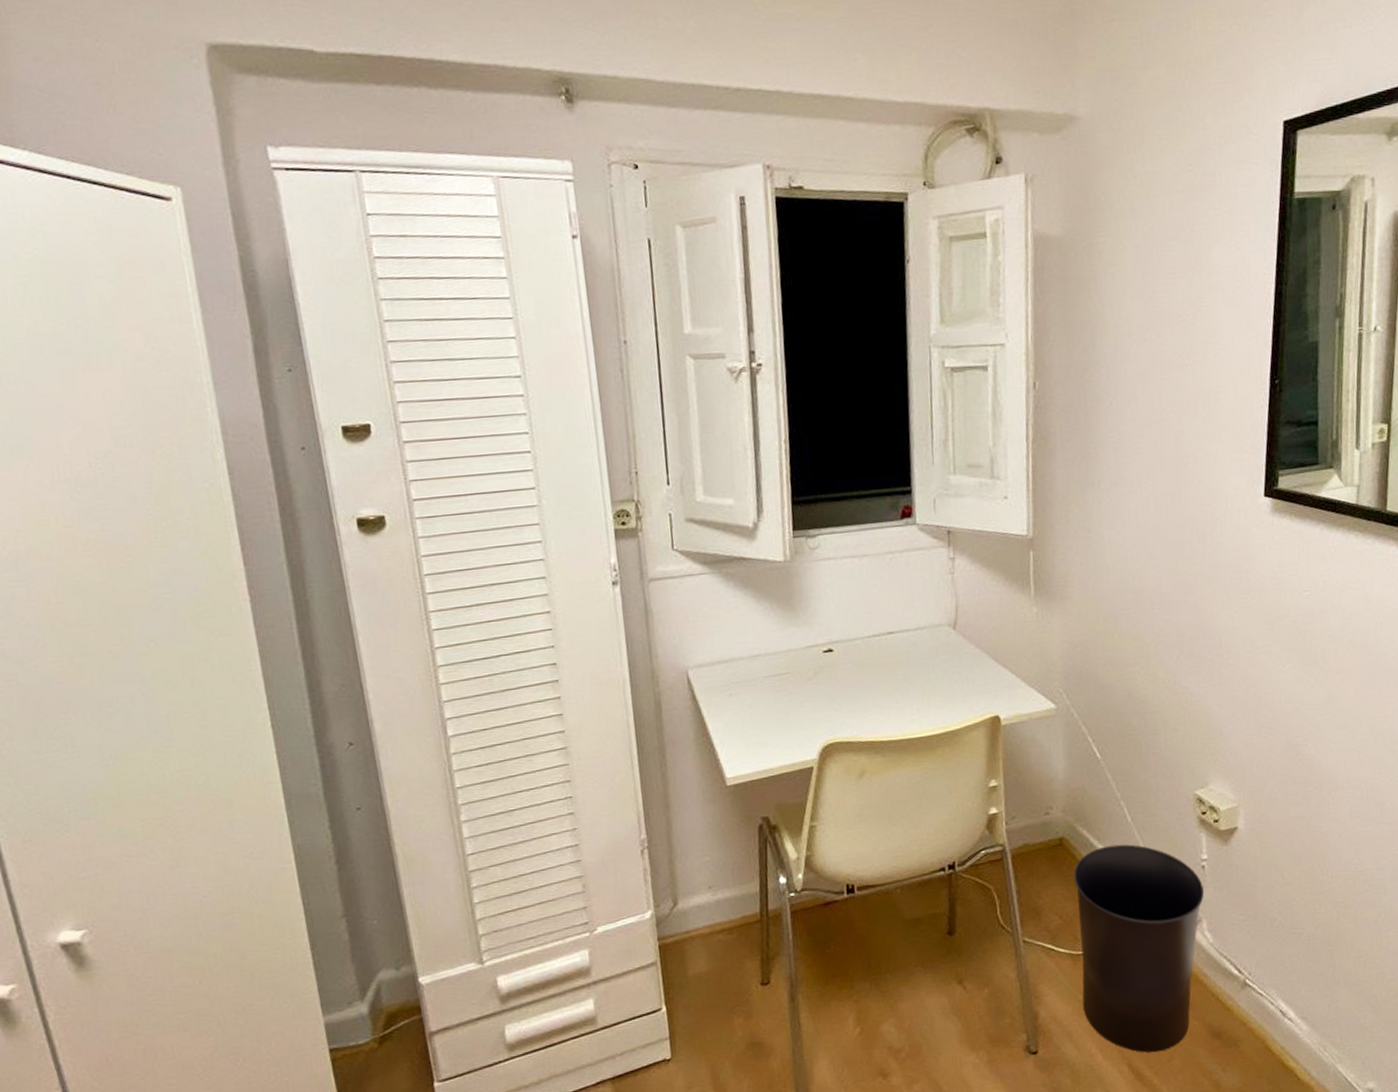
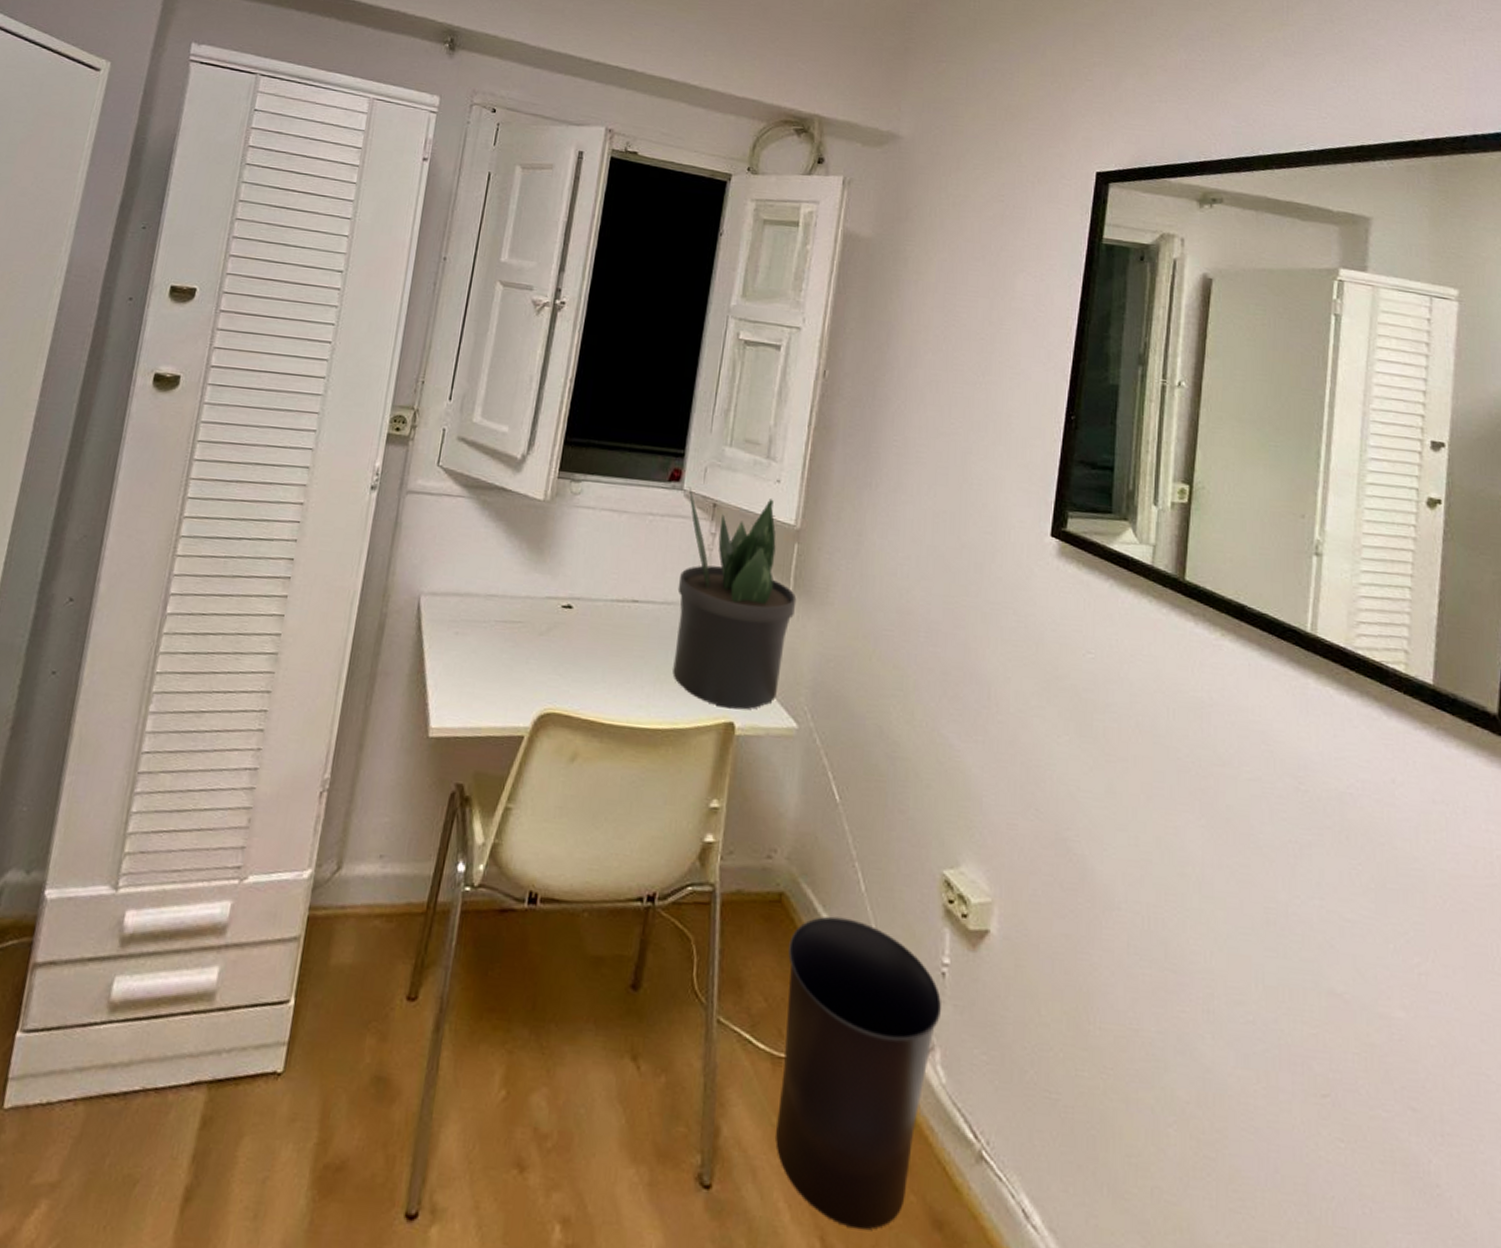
planter: none [922,515,1039,705] -> present [673,487,797,710]

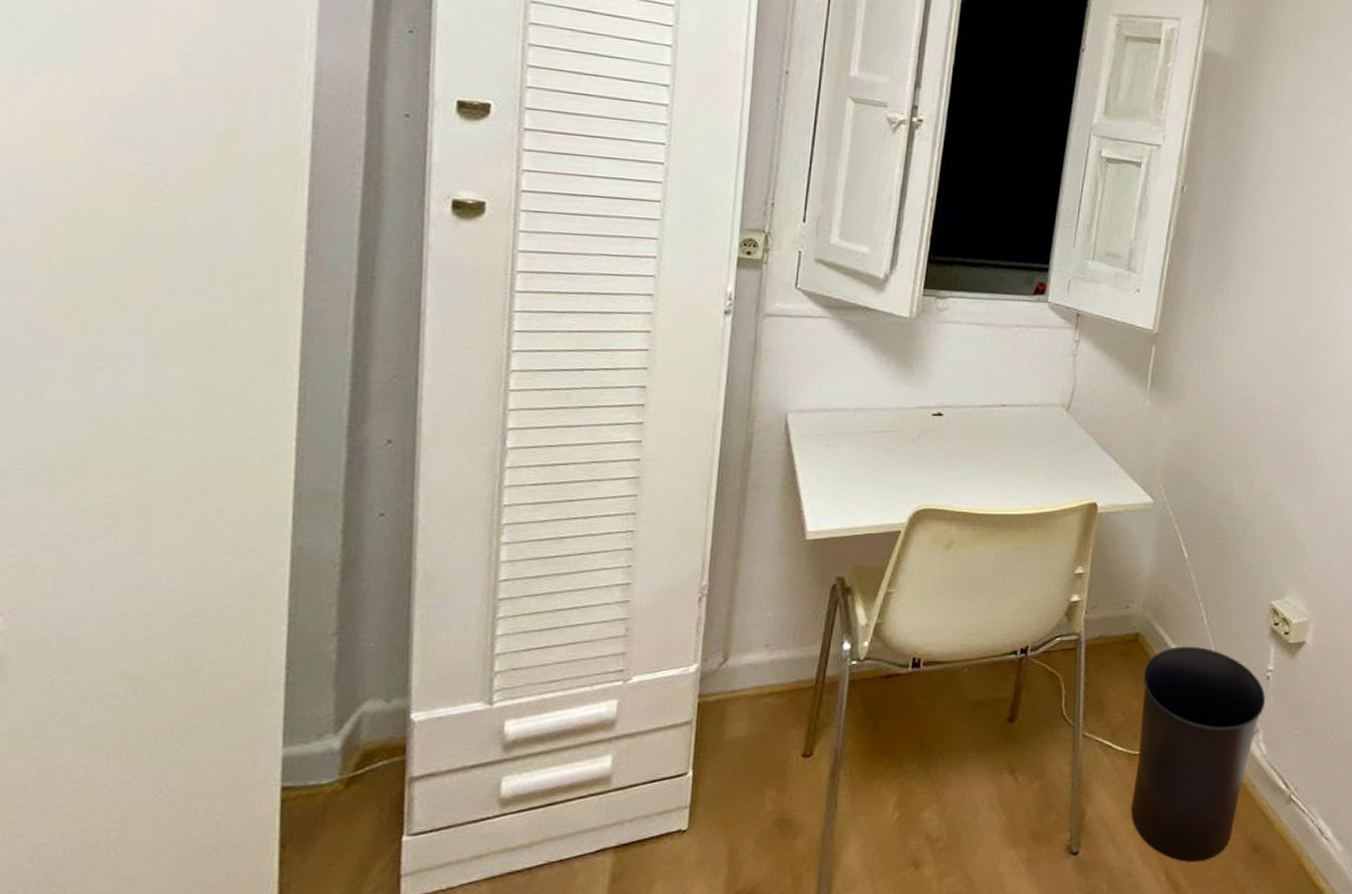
planter: present [673,487,797,710] -> none [1040,299,1154,492]

